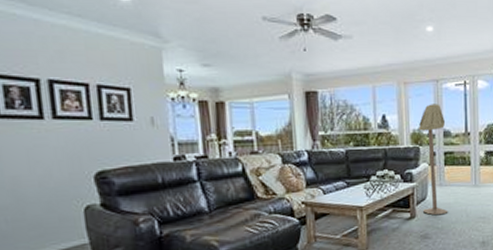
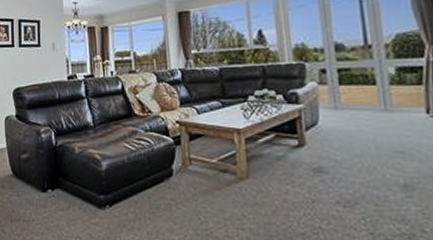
floor lamp: present [418,104,448,216] -> none [301,14,349,145]

